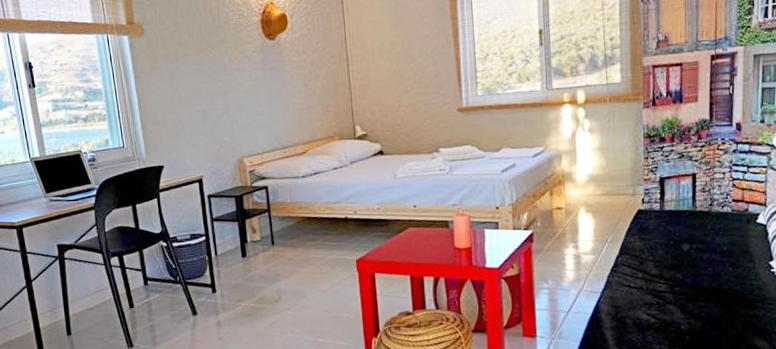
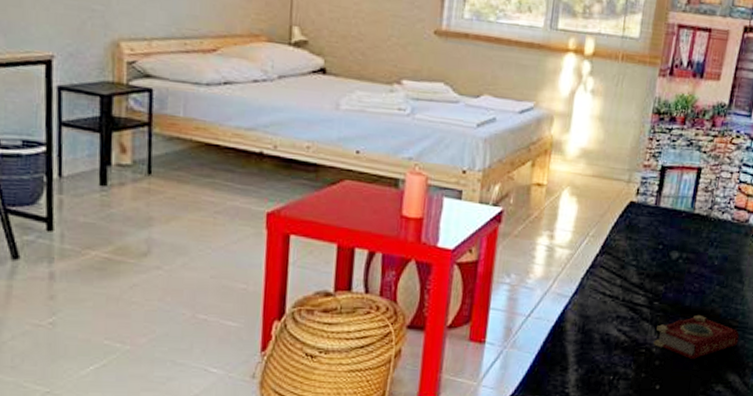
book: none [681,293,760,331] -> present [653,314,740,359]

